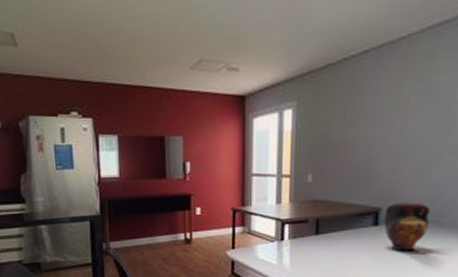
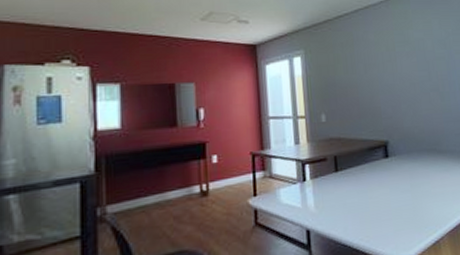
vase: present [383,203,430,250] -> none [391,134,429,179]

